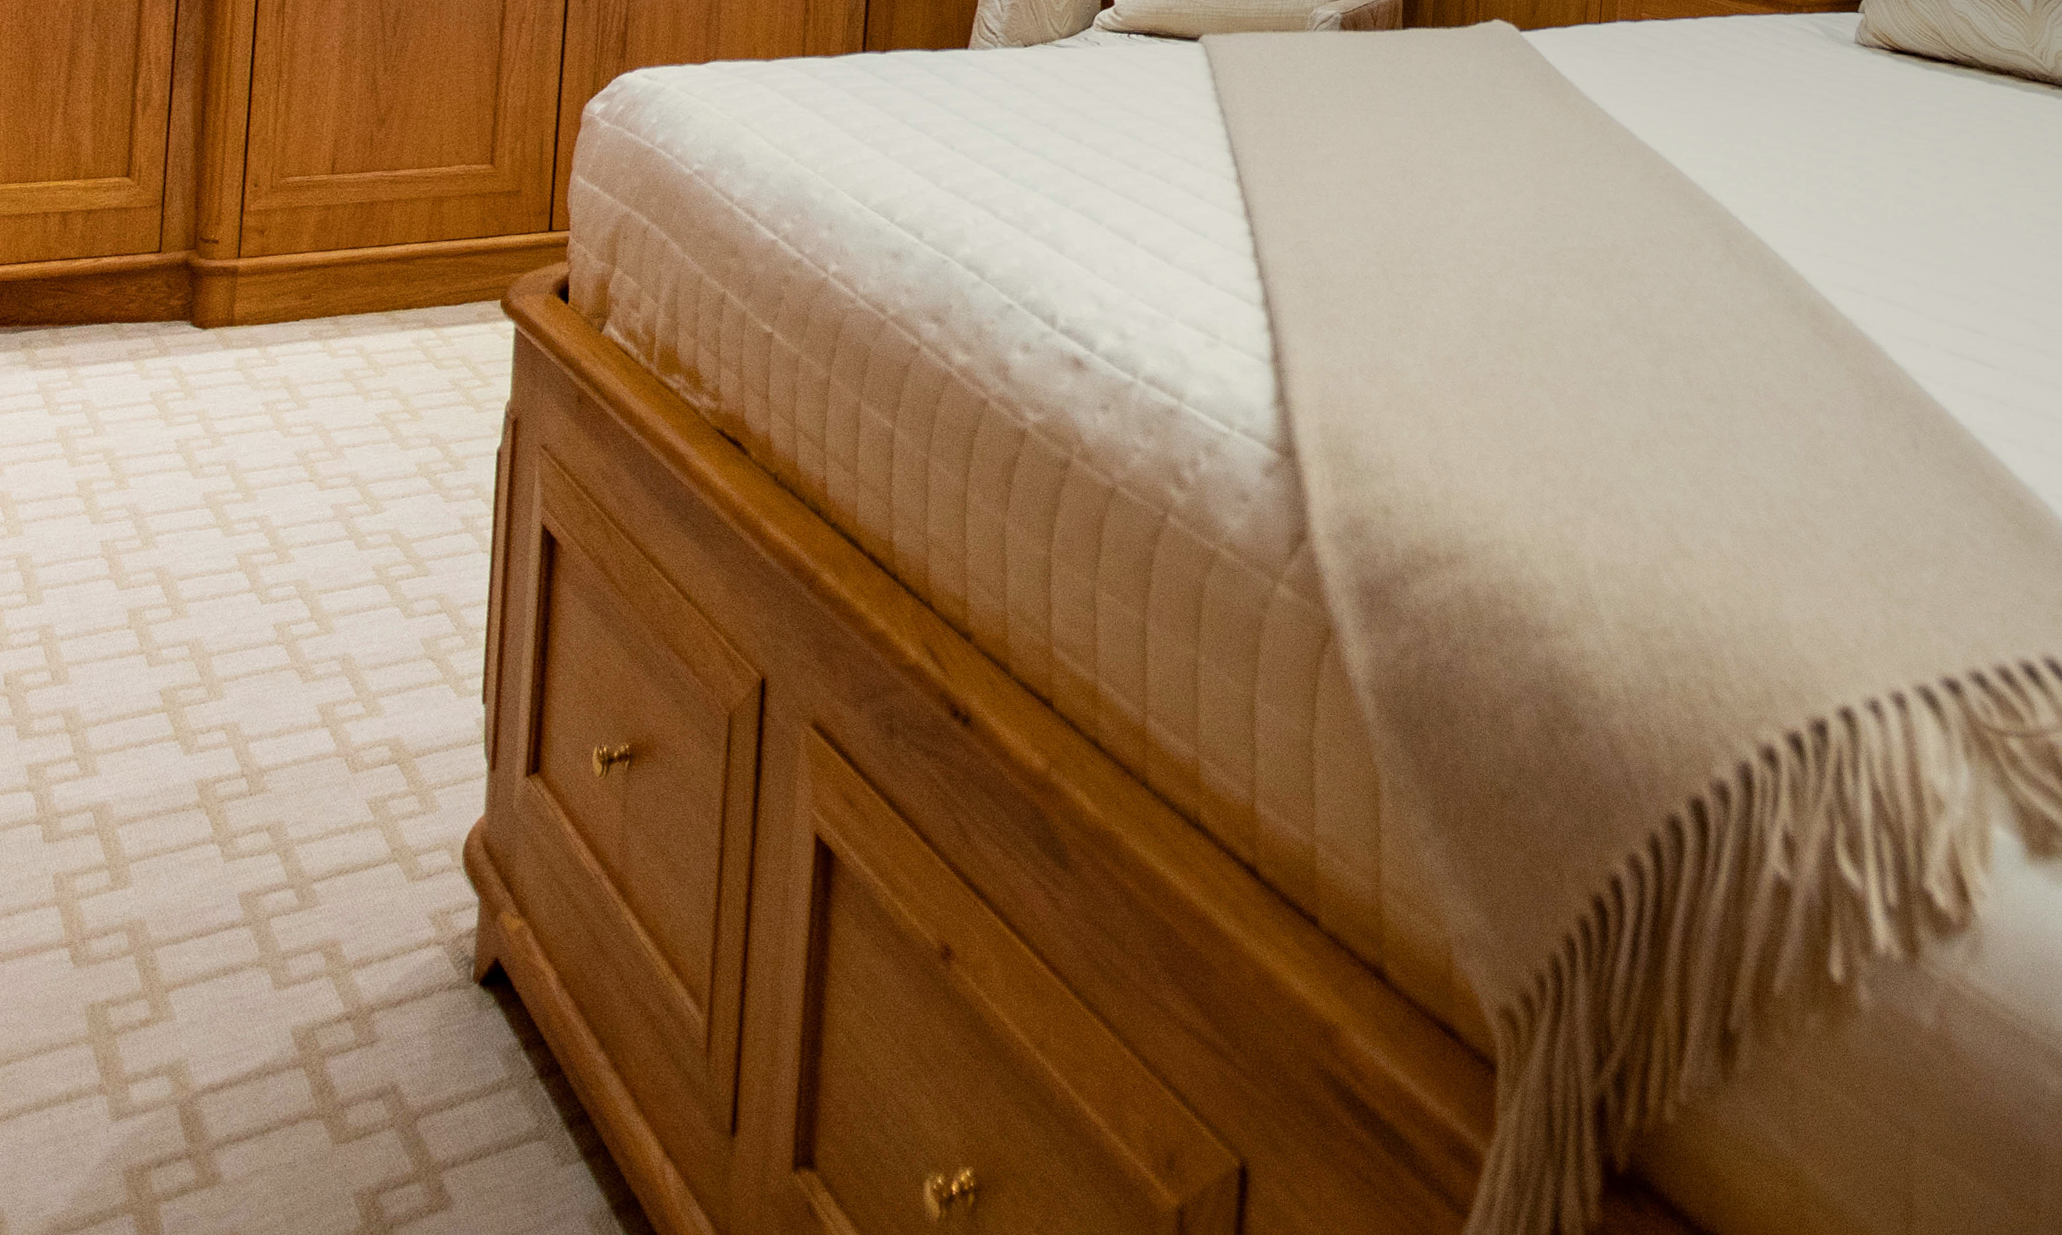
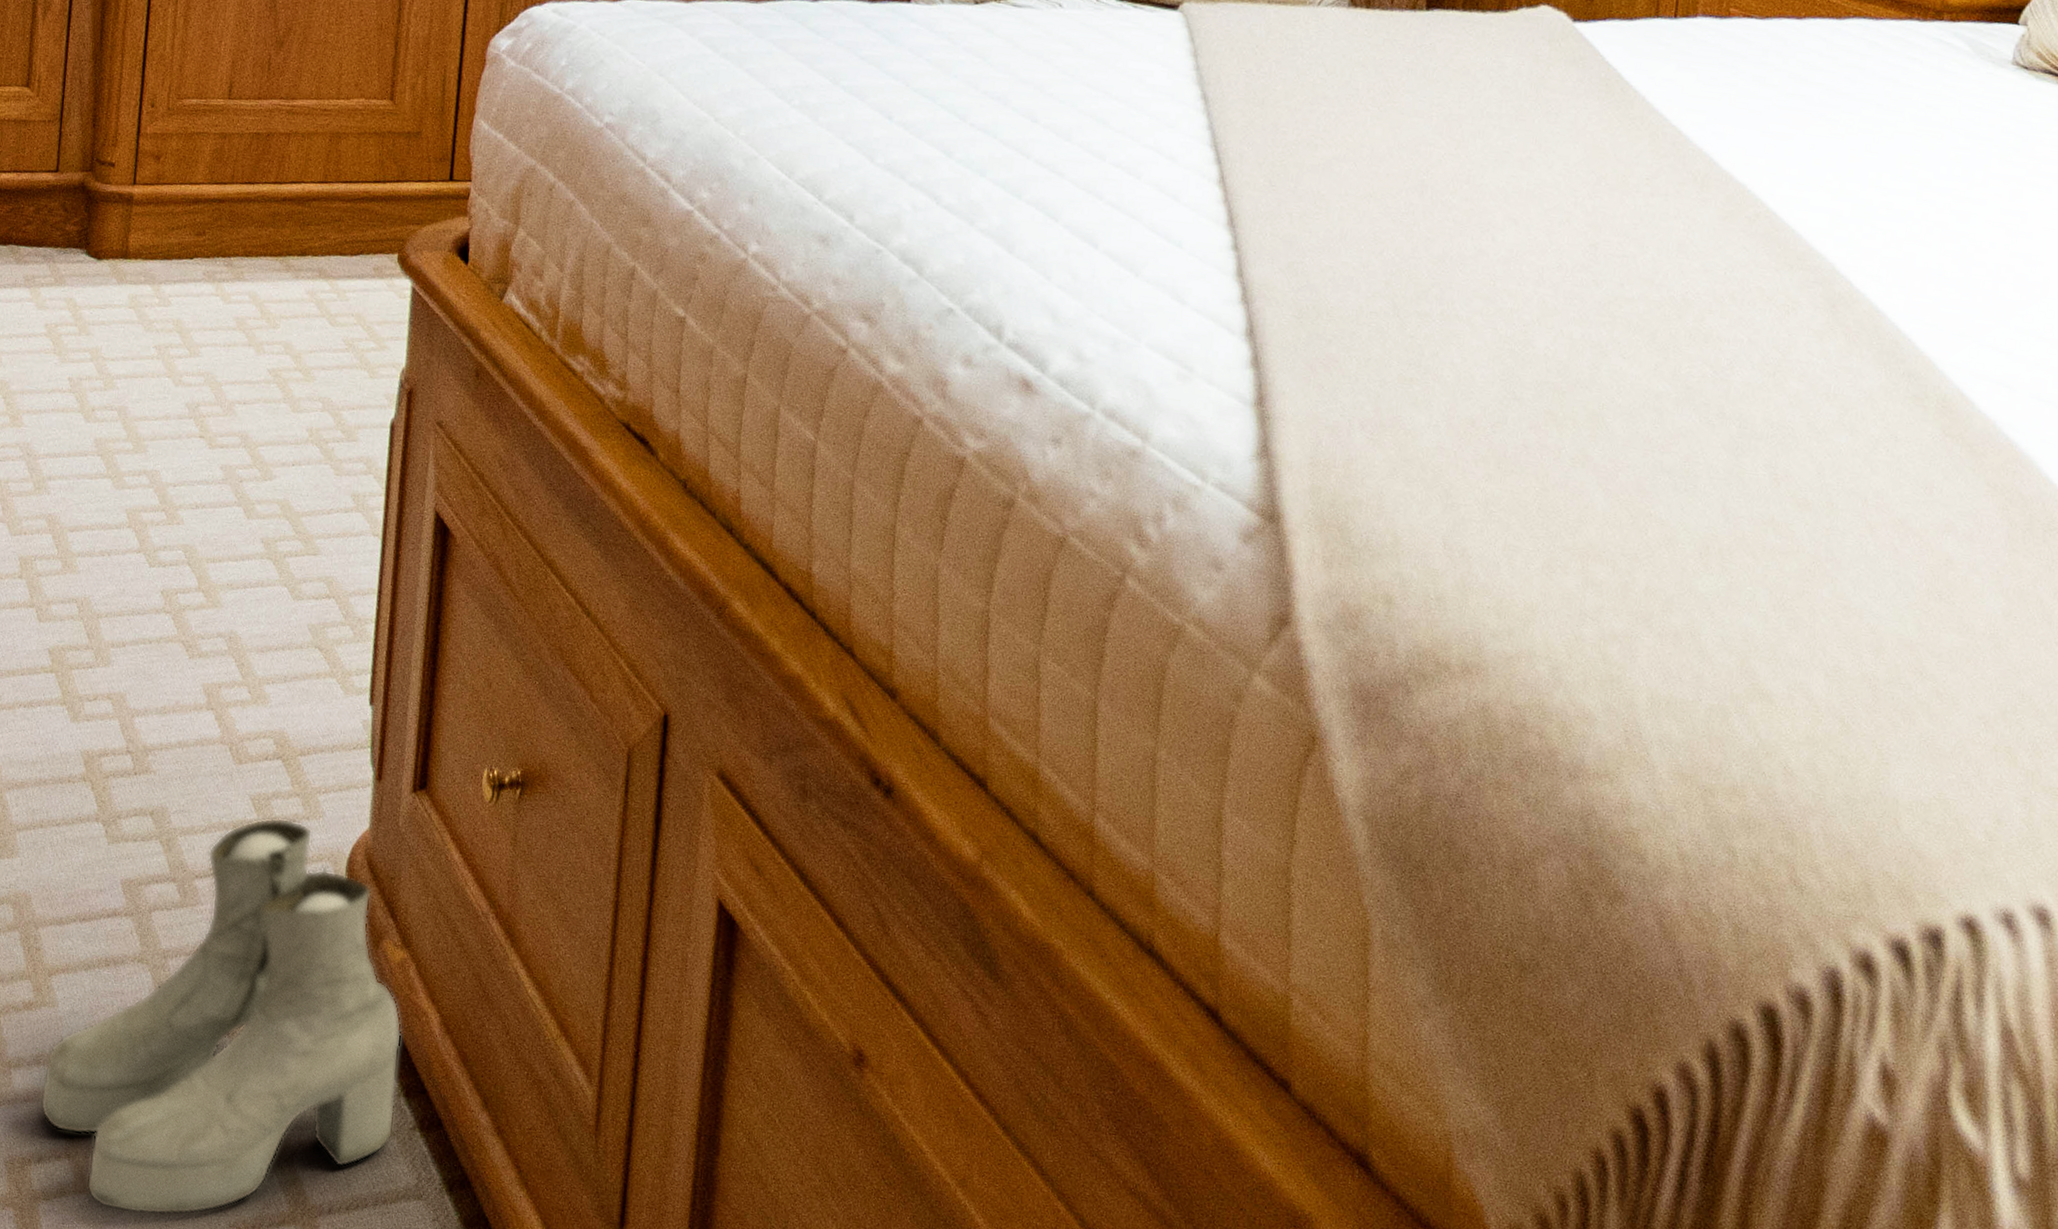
boots: none [159,816,521,1198] -> present [40,817,402,1216]

